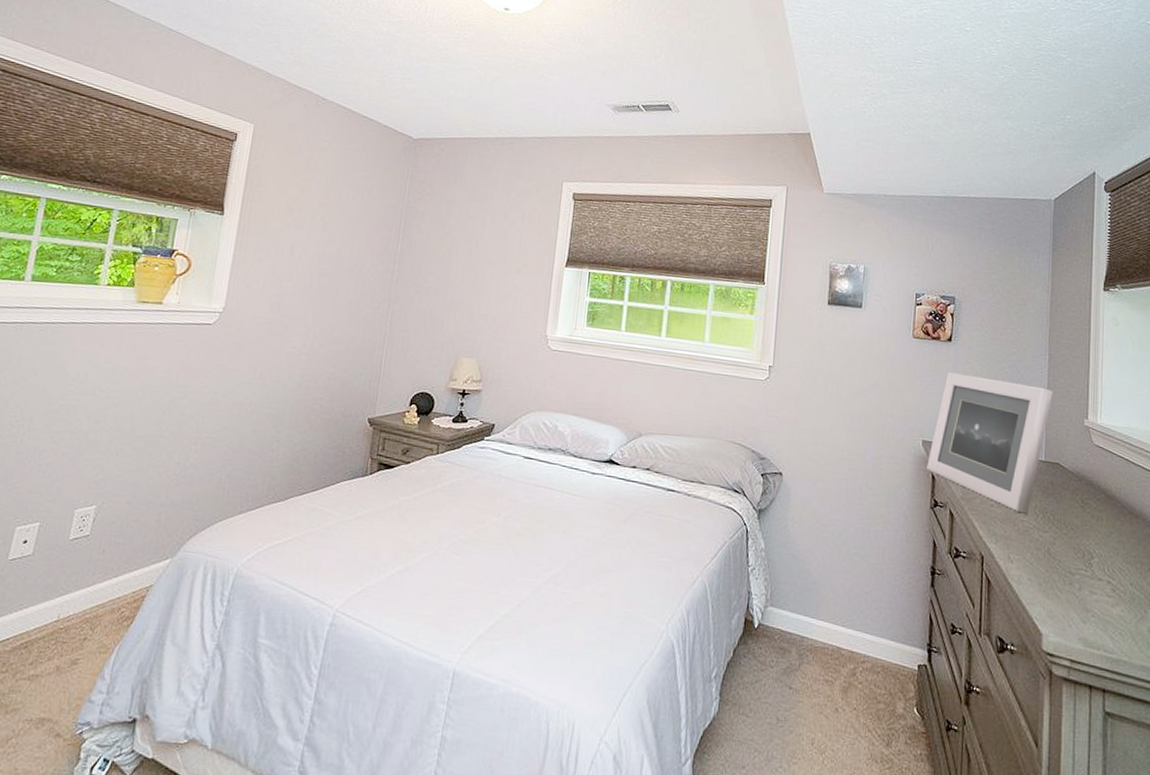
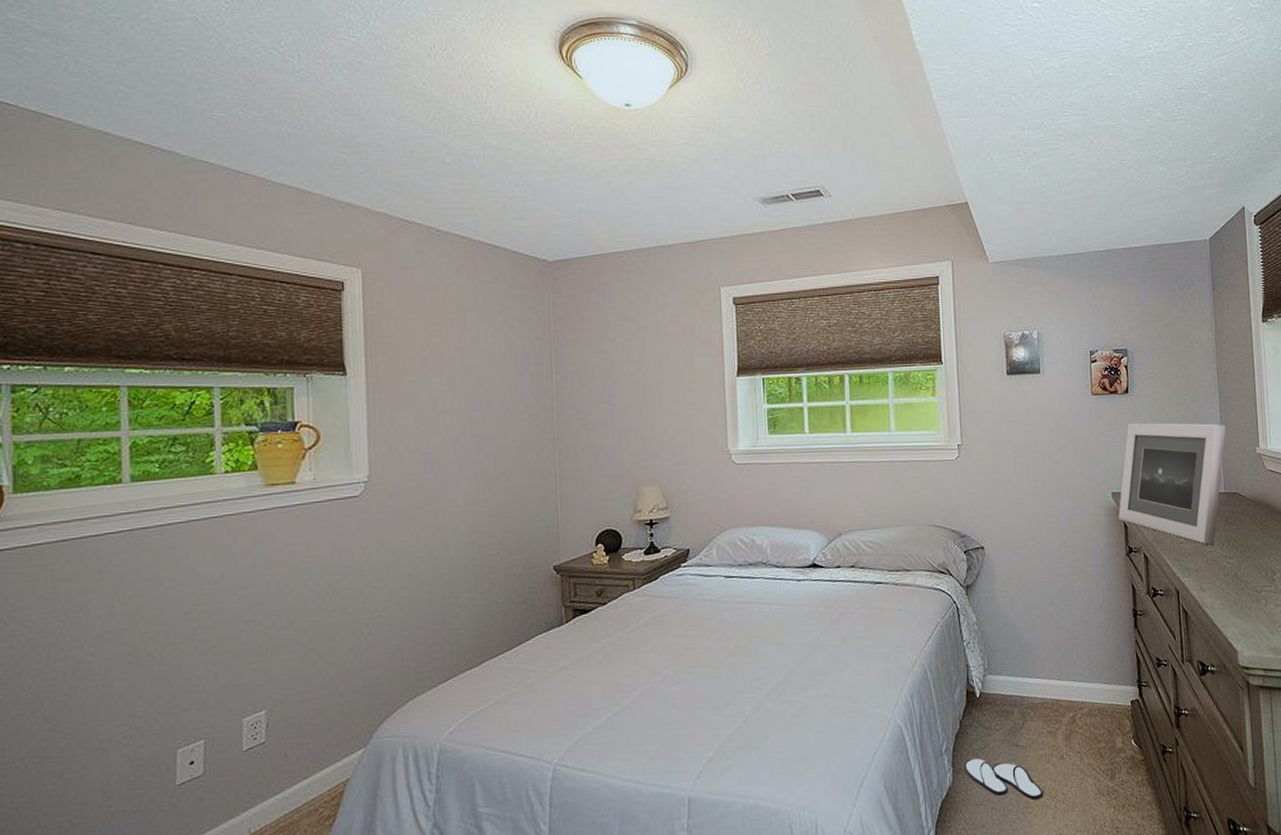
slippers: none [731,691,812,750] -> present [964,758,1044,800]

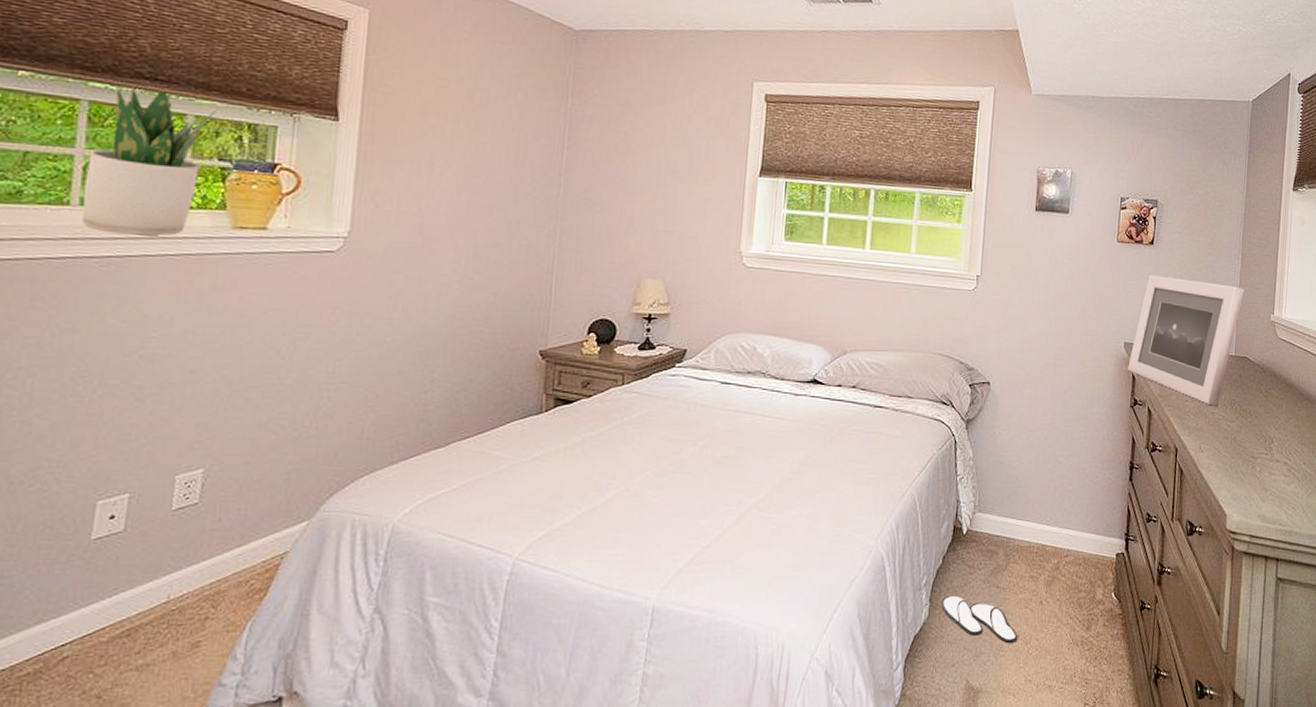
planter: none [132,367,240,504] -> present [82,88,218,237]

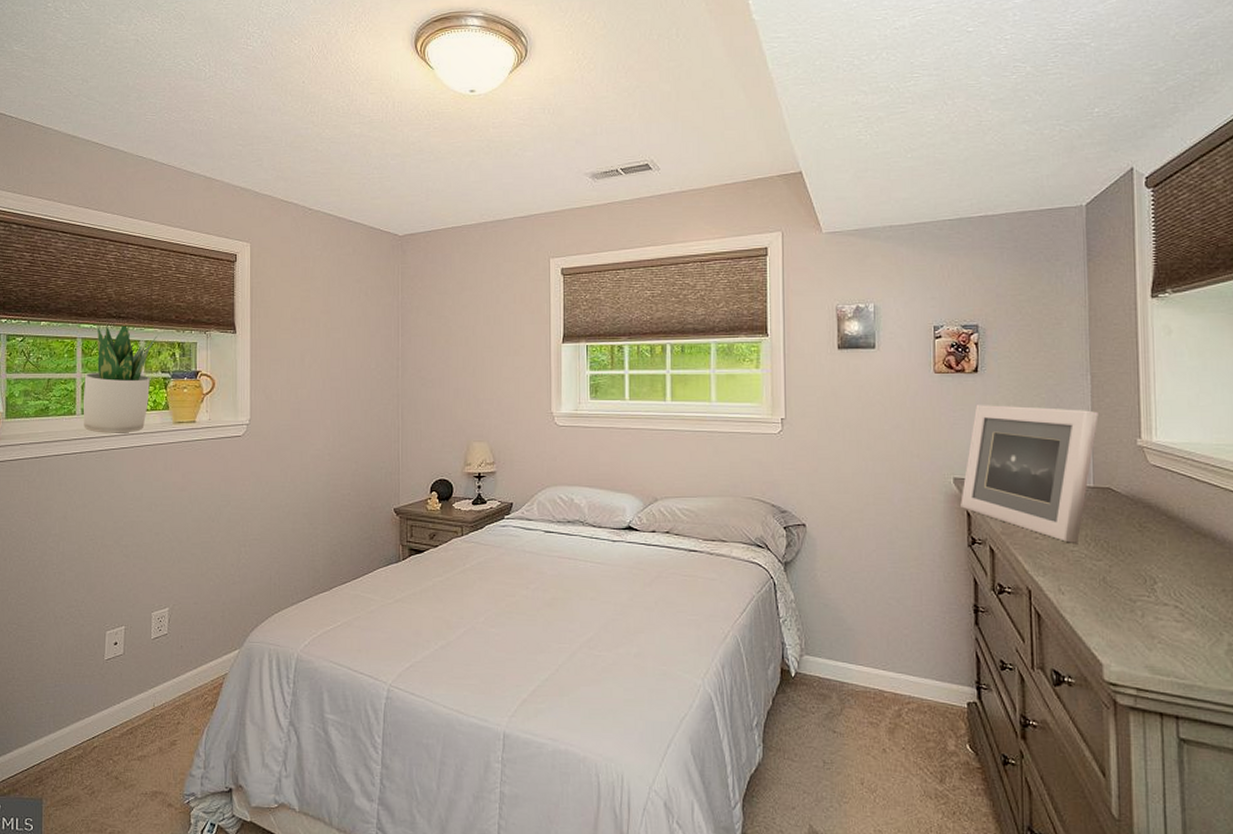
slippers: present [941,595,1018,643] -> none [775,737,862,790]

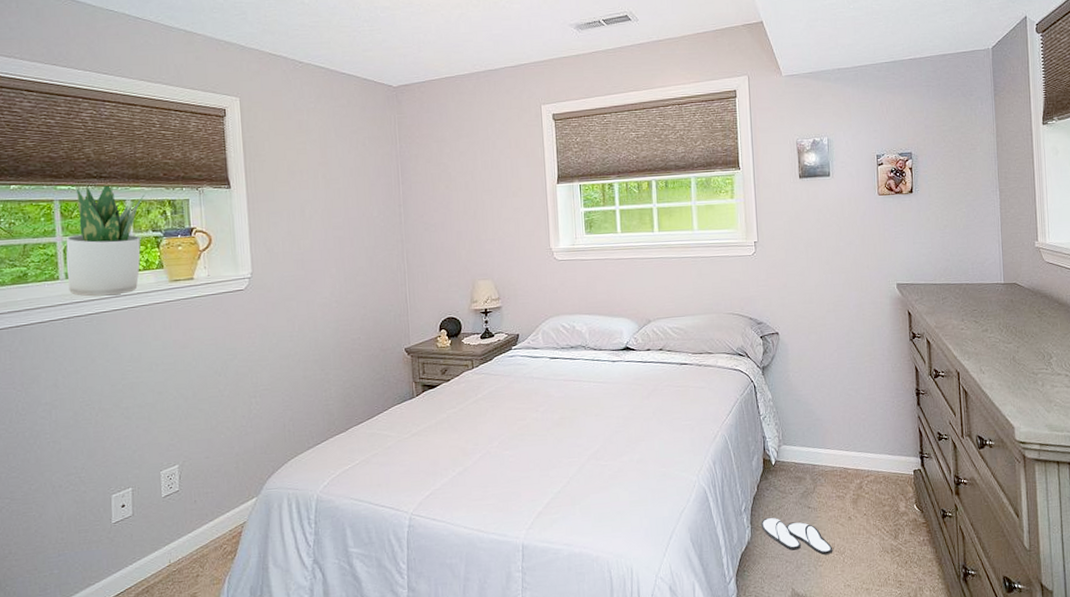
slippers: none [775,737,862,790] -> present [761,517,833,555]
picture frame: present [960,404,1099,543] -> none [903,219,1006,331]

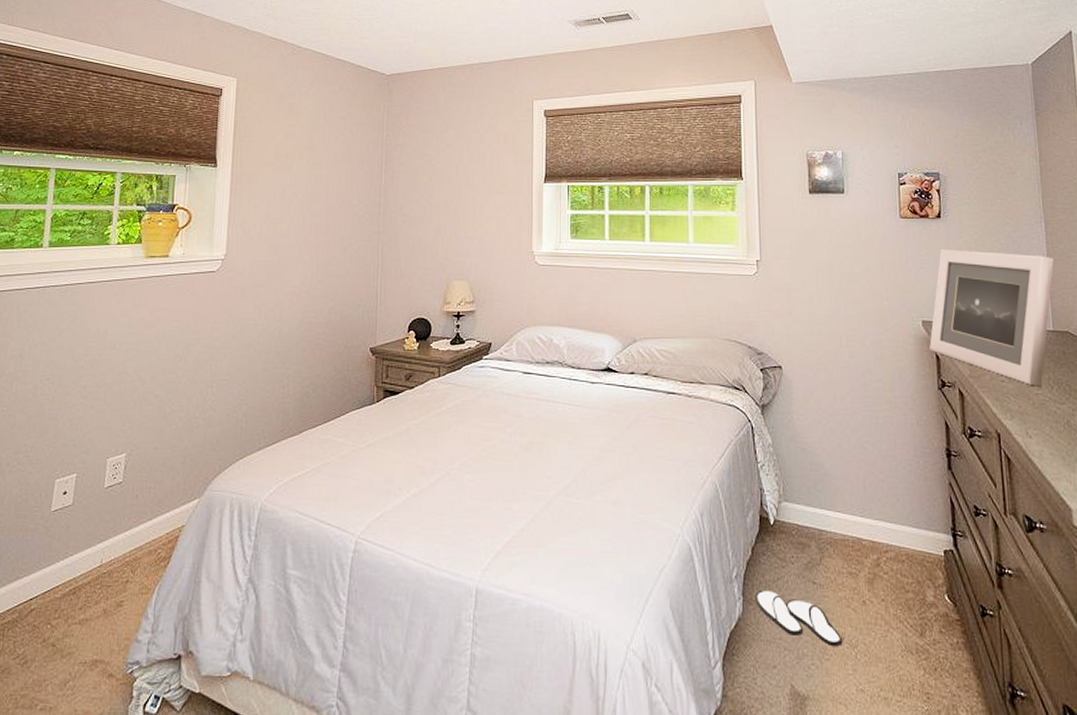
planter: present [66,184,146,297] -> none [50,156,137,267]
picture frame: none [903,219,1006,331] -> present [929,248,1054,386]

